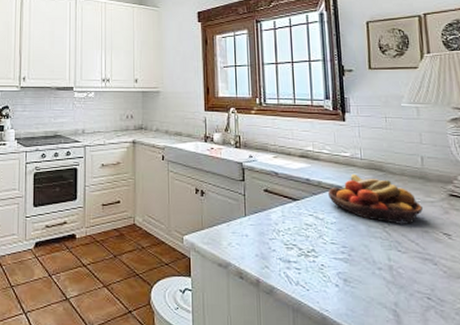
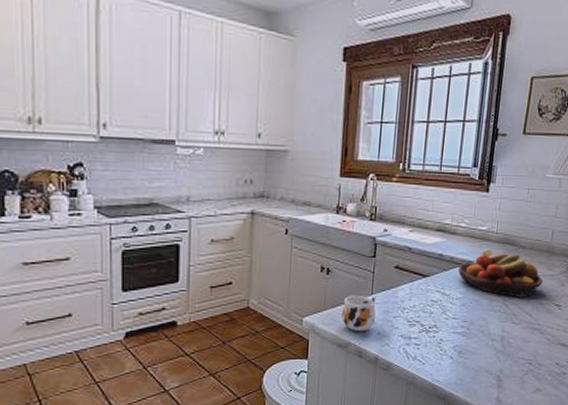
mug: none [218,216,252,252] -> present [340,295,376,331]

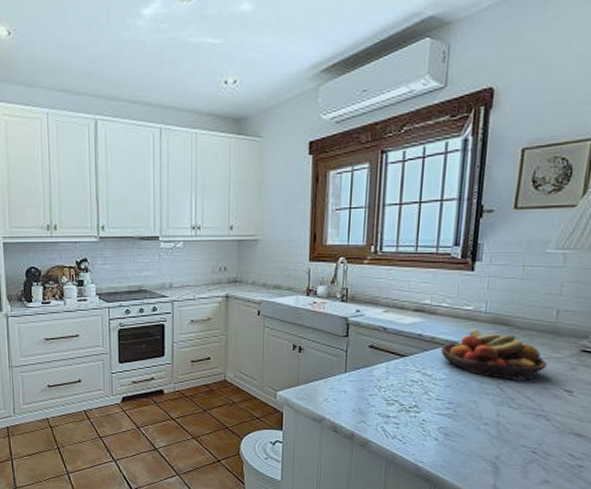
mug: present [340,295,376,331] -> none [314,372,351,407]

